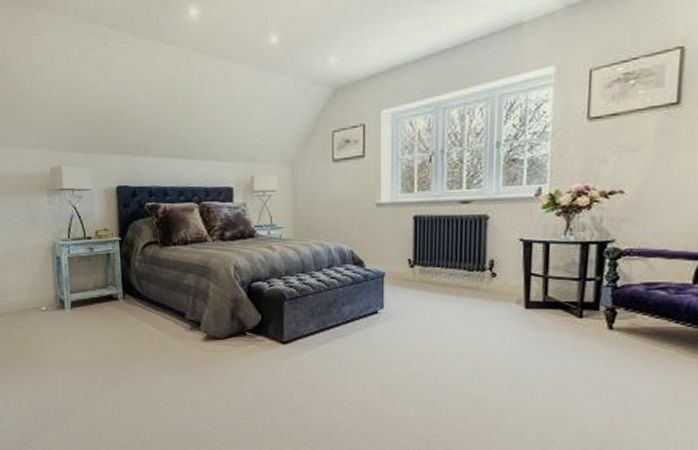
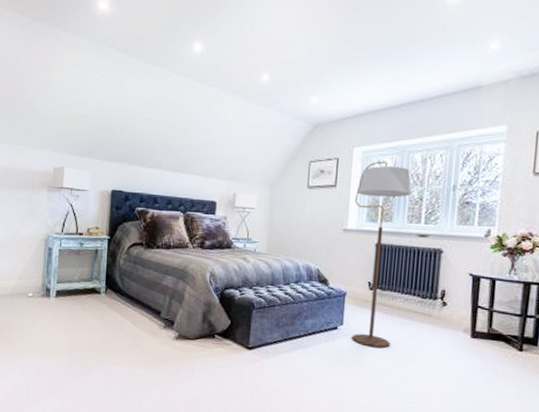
floor lamp: none [387,122,450,328] -> present [352,161,412,348]

